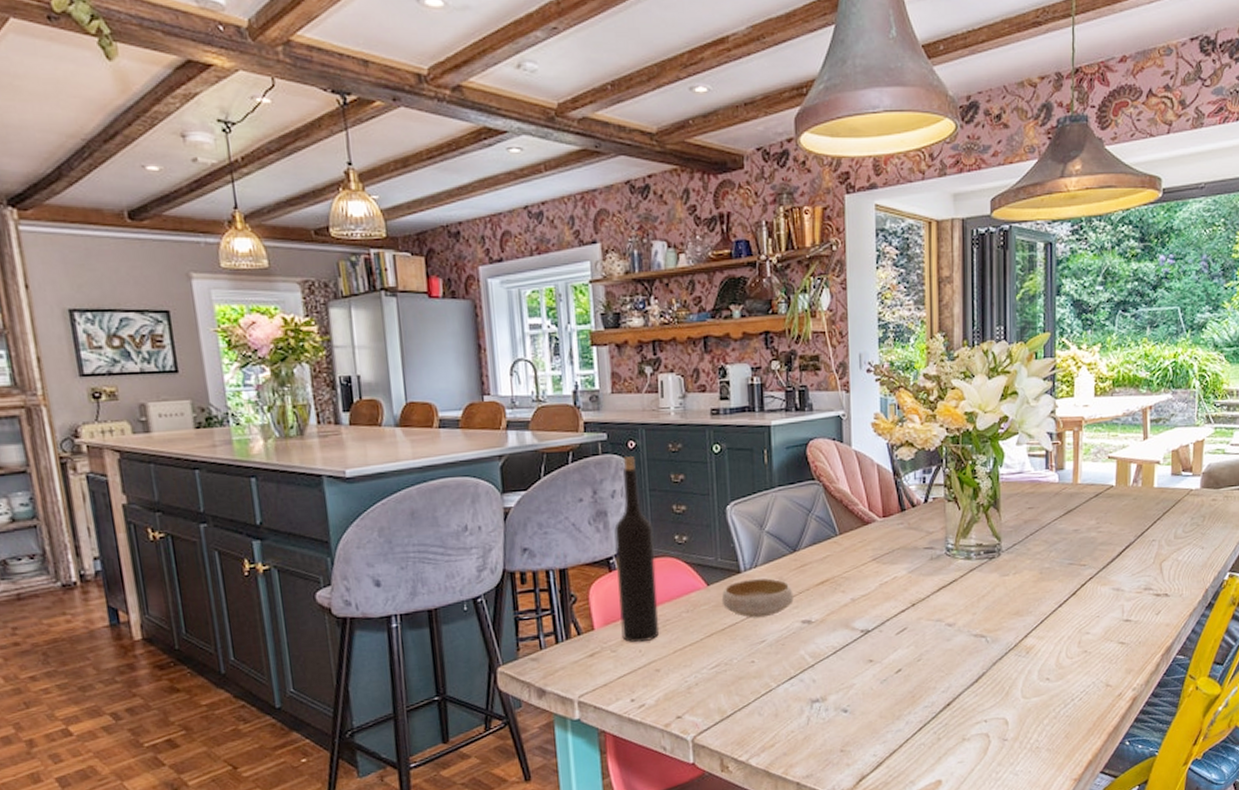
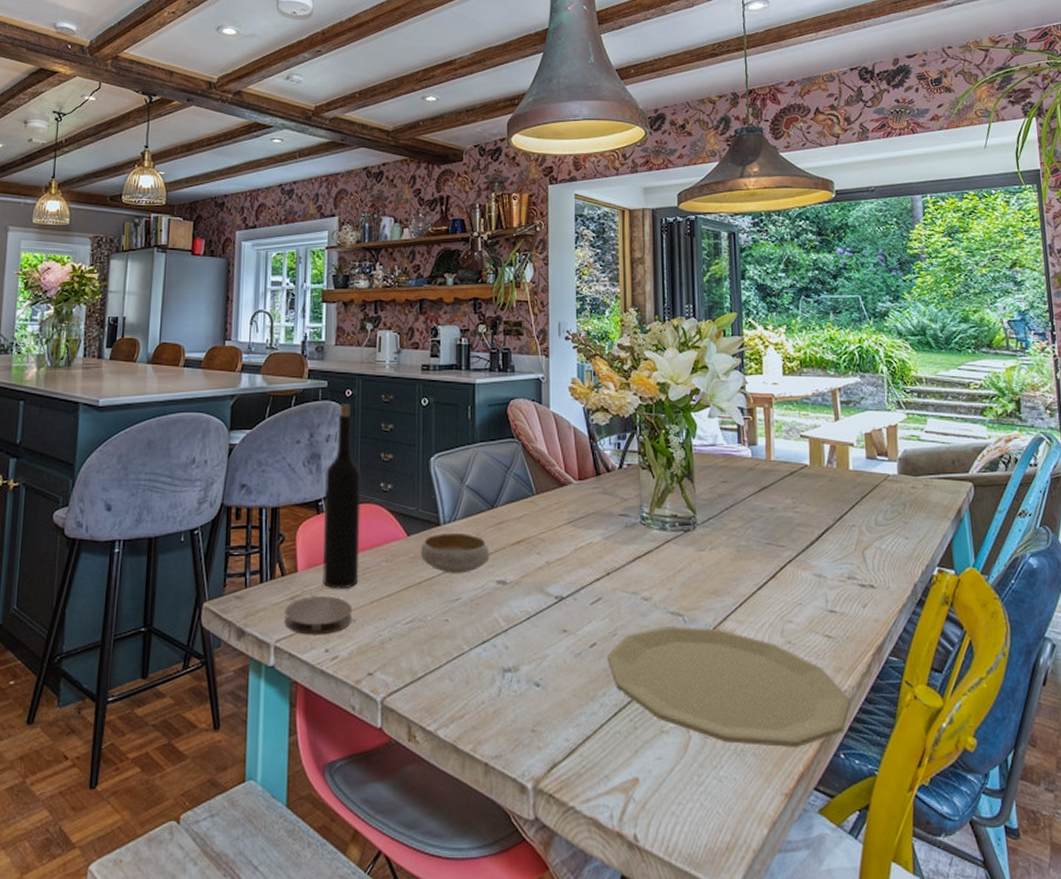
coaster: none [585,650,657,688] -> present [284,595,353,635]
plate: none [913,645,1138,743] -> present [607,626,850,749]

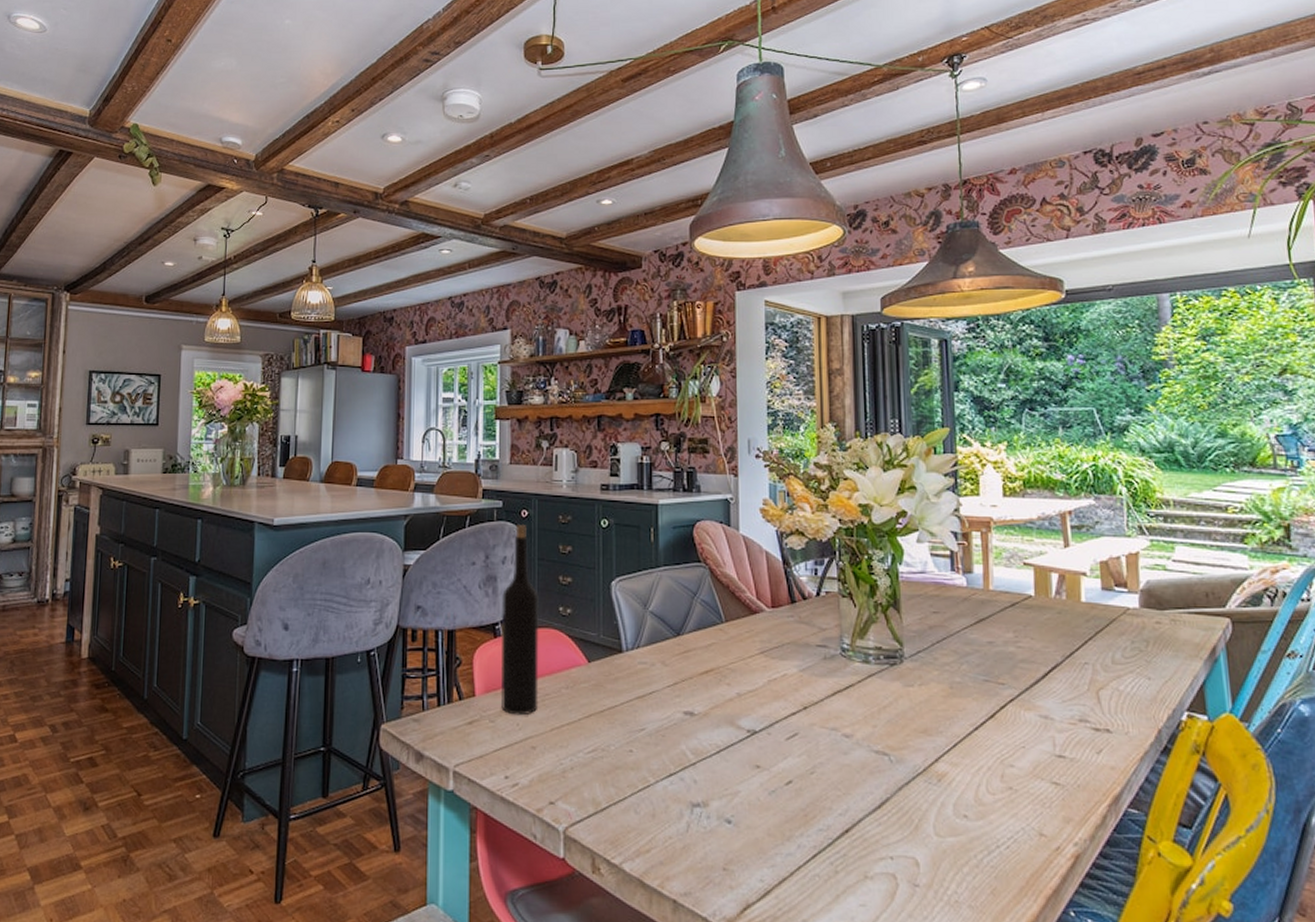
coaster: present [284,595,353,635] -> none [463,721,533,762]
bowl: present [420,533,490,574] -> none [602,661,676,703]
plate: present [607,626,850,749] -> none [805,766,1082,903]

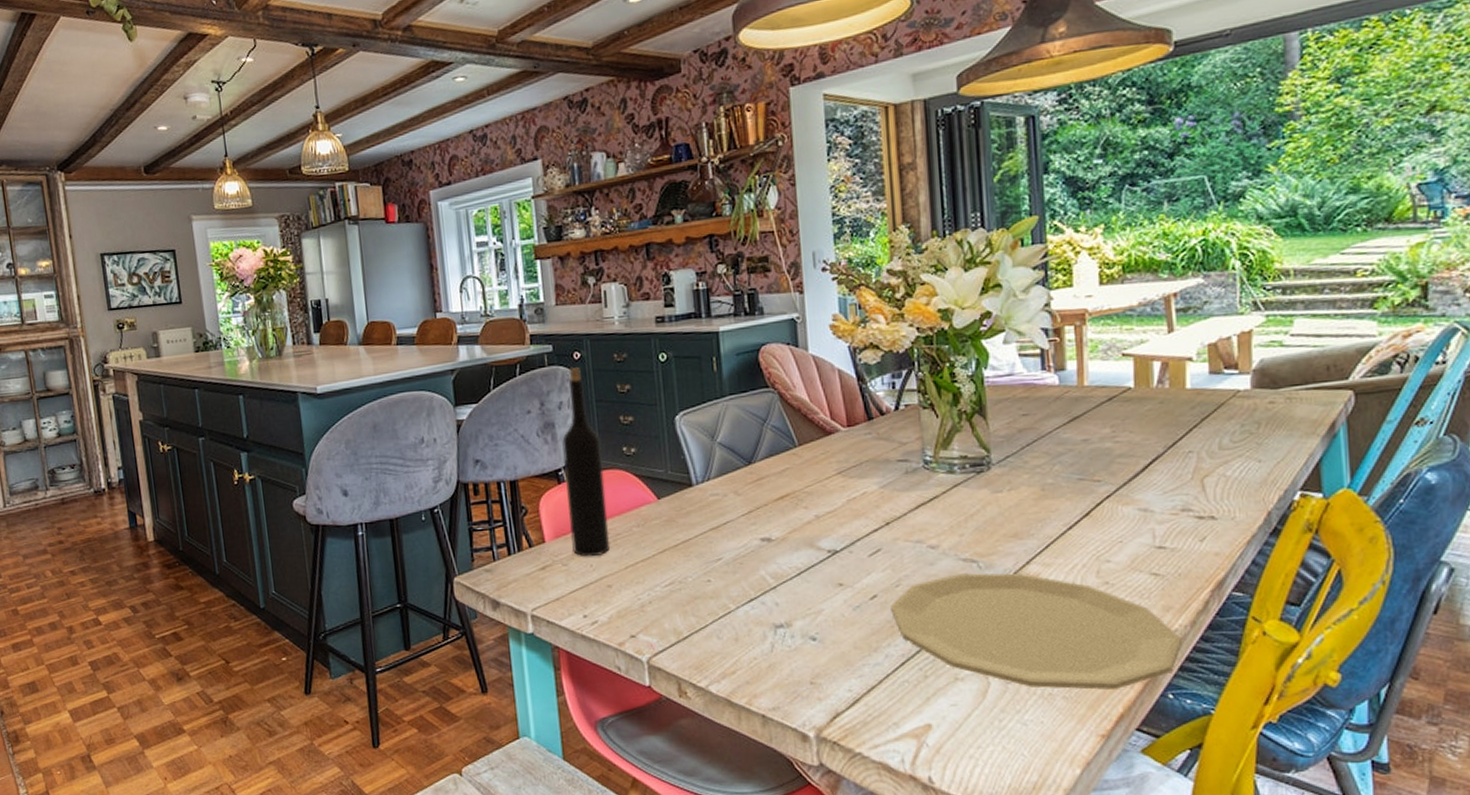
plate: none [805,766,1082,903] -> present [891,573,1181,691]

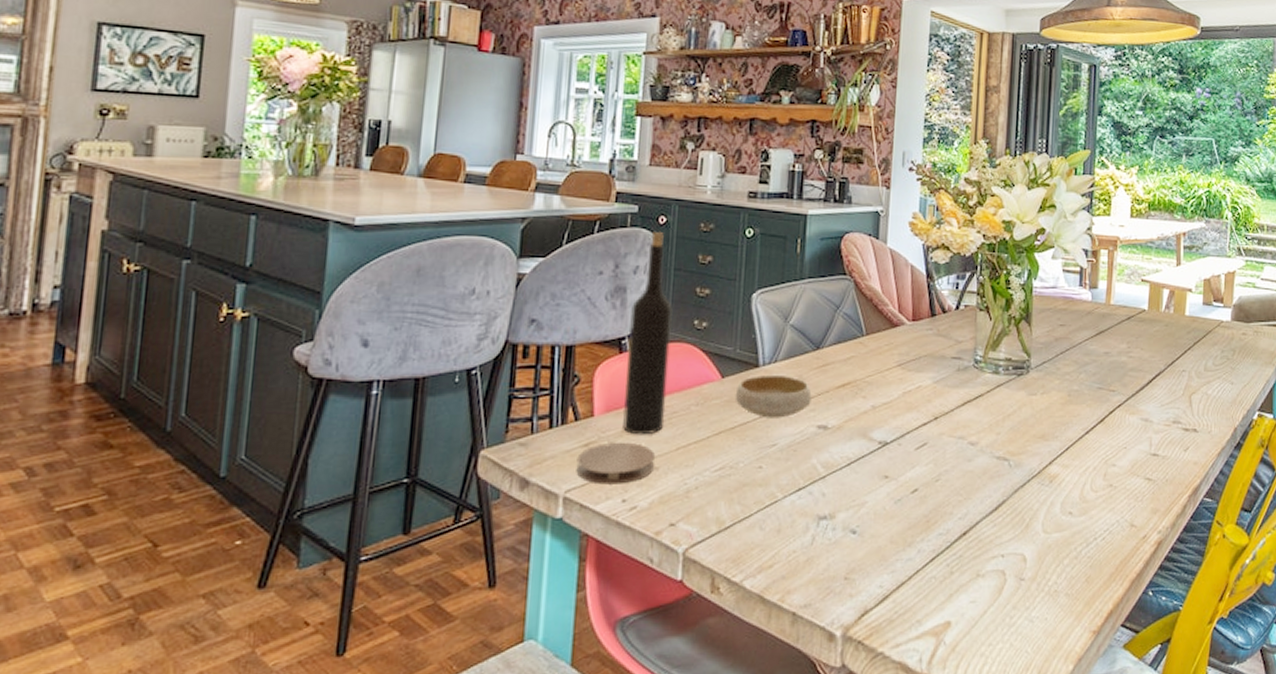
coaster: none [537,564,609,603] -> present [576,442,656,485]
bowl: none [673,492,751,535] -> present [735,375,812,418]
plate: present [891,573,1181,691] -> none [928,471,1163,588]

